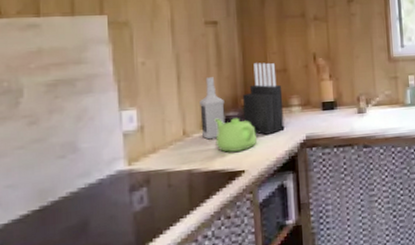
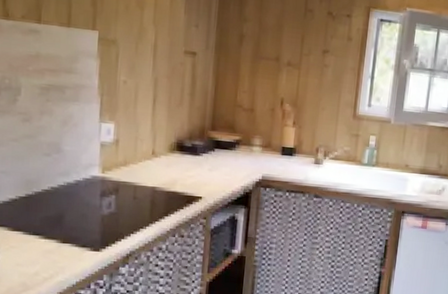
vodka: present [199,77,226,140] -> none [168,105,193,163]
teapot: present [214,118,258,153] -> none [179,144,218,179]
knife block: present [242,62,285,135] -> none [208,98,247,168]

